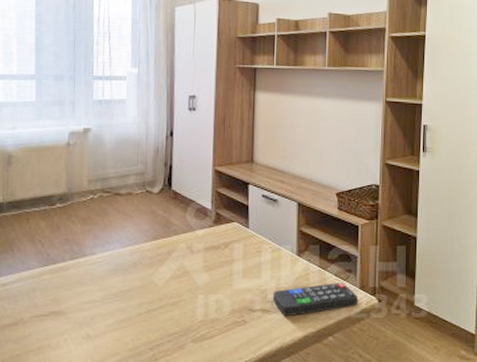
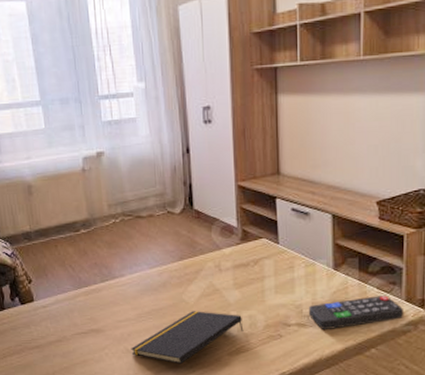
notepad: none [92,294,210,351] -> present [131,311,244,364]

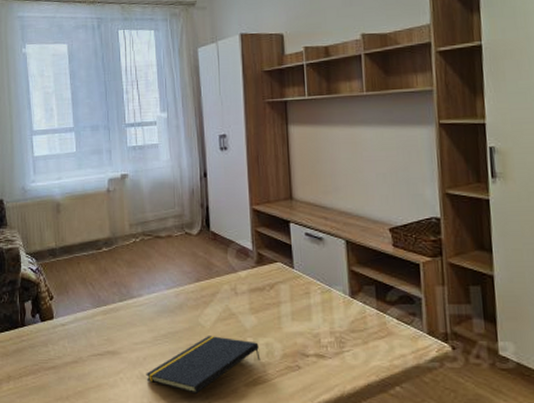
remote control: present [309,295,404,329] -> none [327,327,428,362]

